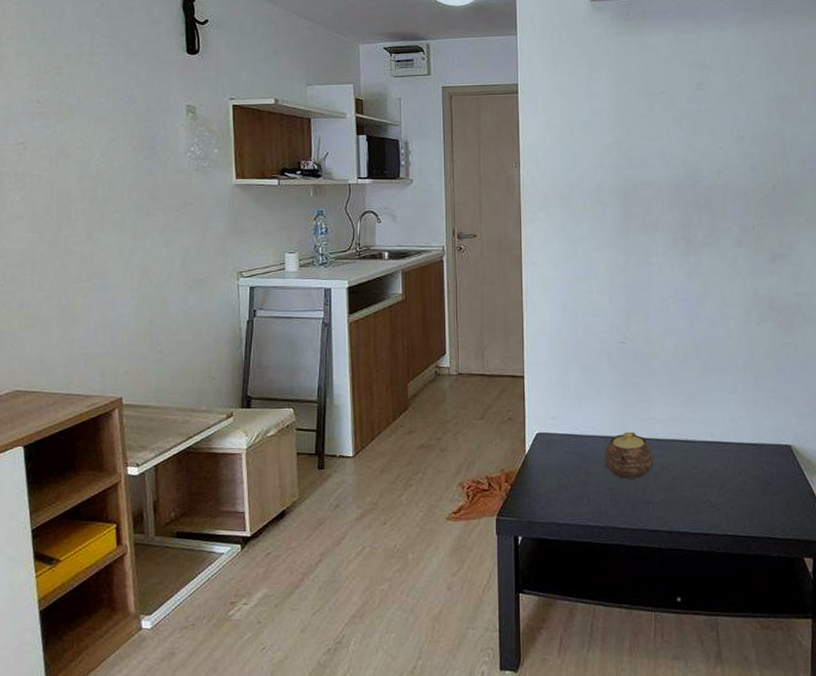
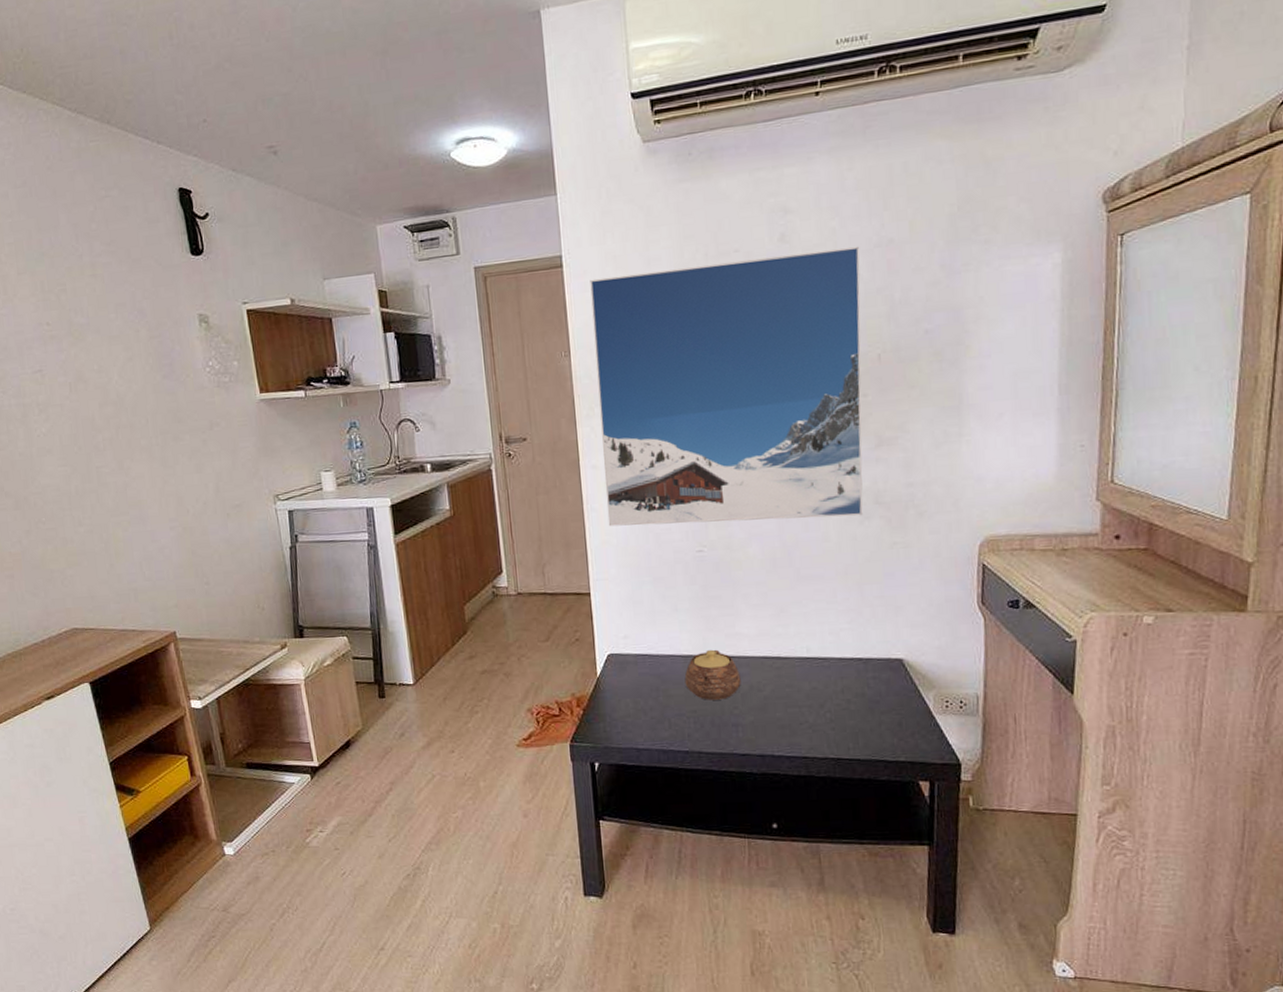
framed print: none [540,98,760,319] -> present [590,246,863,527]

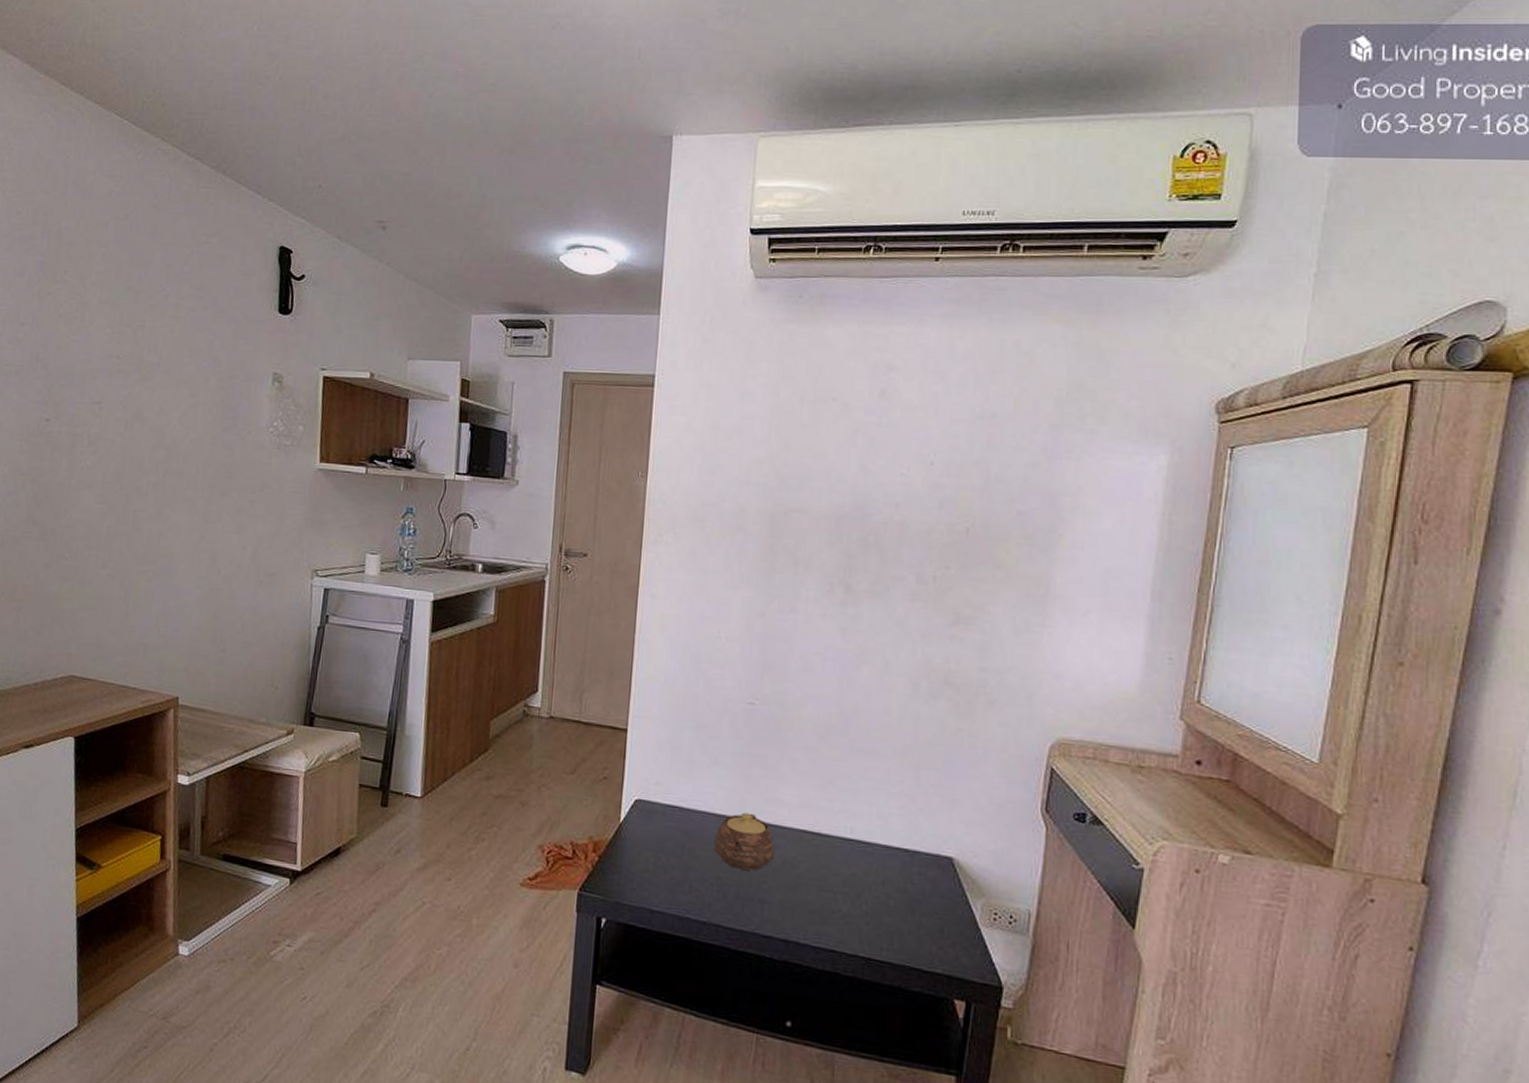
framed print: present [590,246,863,527] -> none [658,403,961,694]

